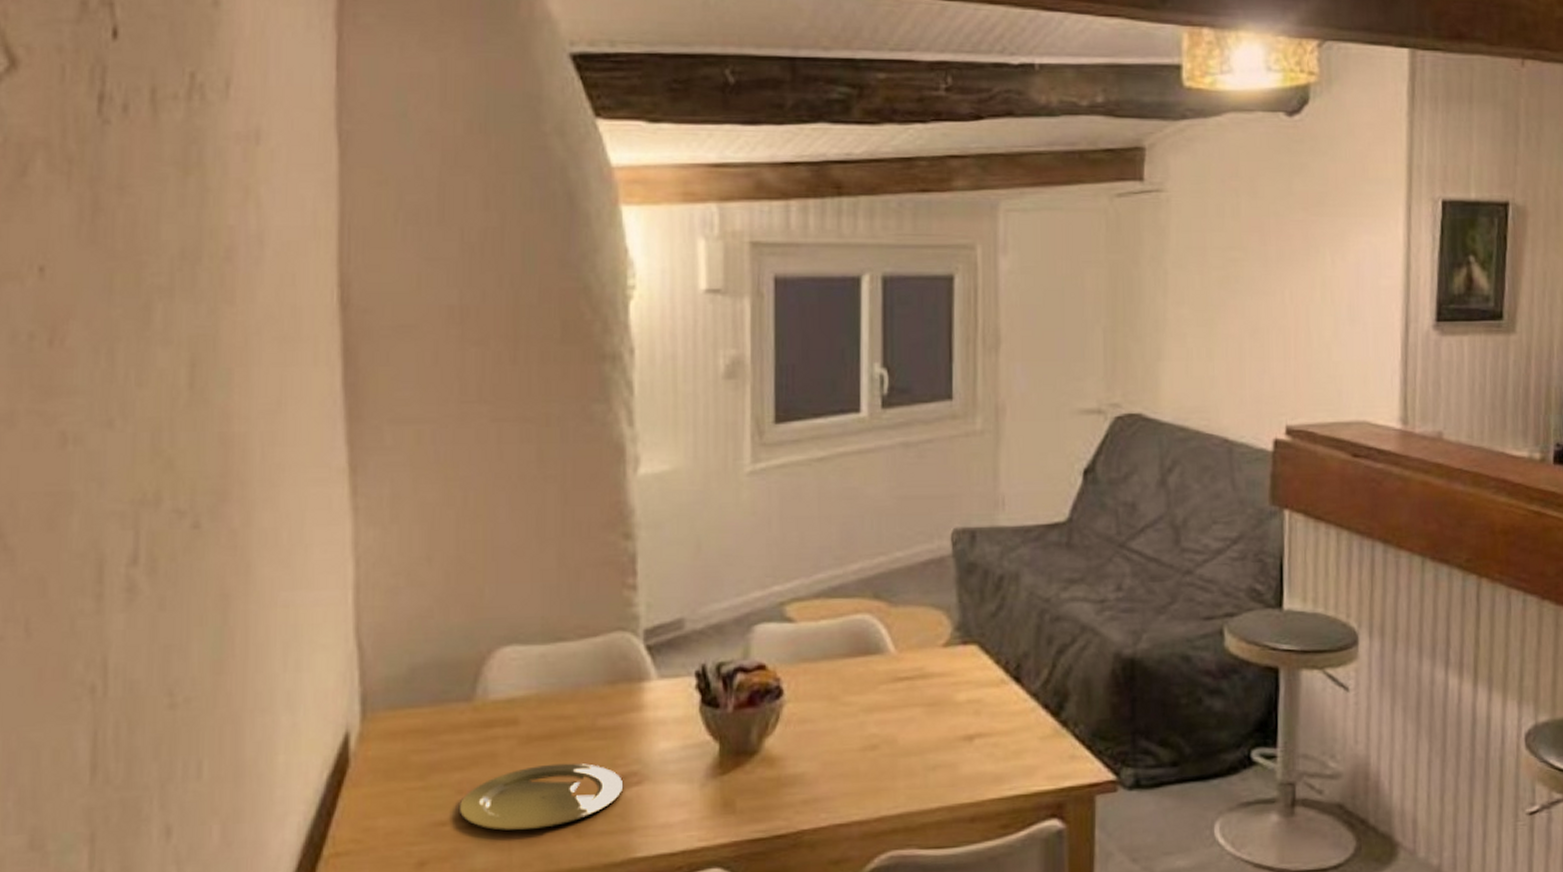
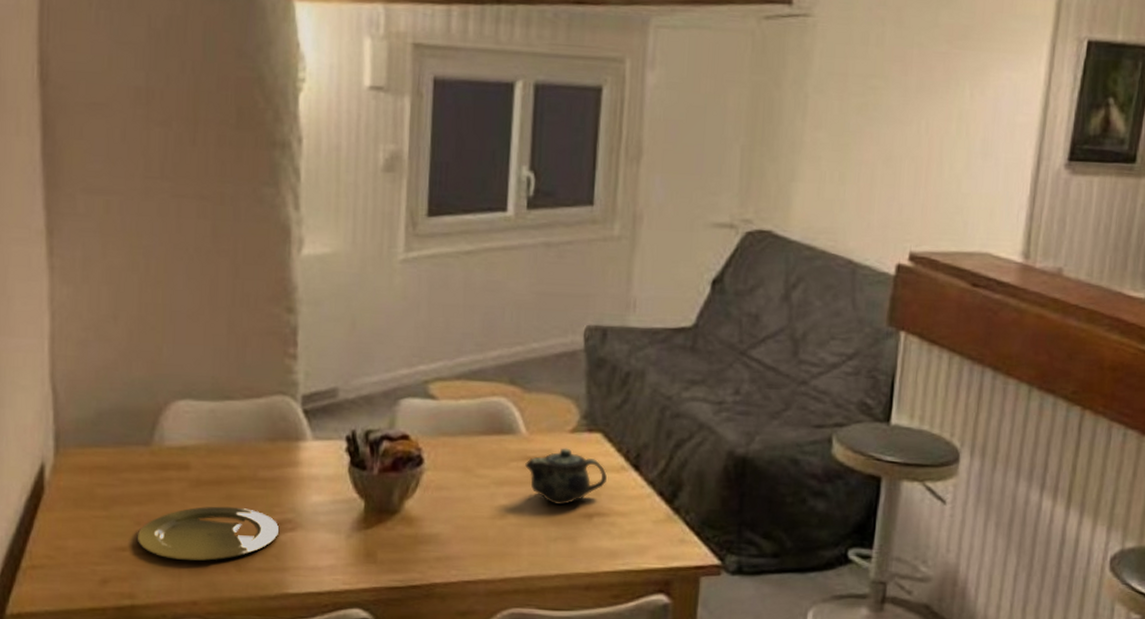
teapot: none [896,664,986,728] -> present [525,448,607,505]

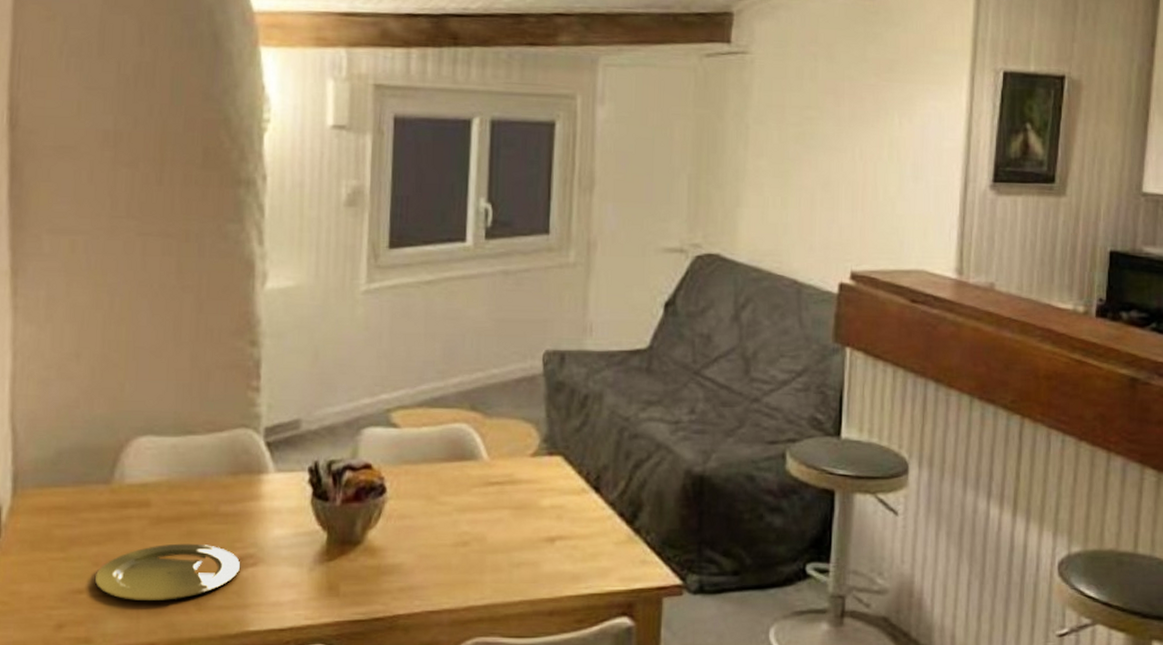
teapot: present [525,448,607,505] -> none [487,472,568,529]

